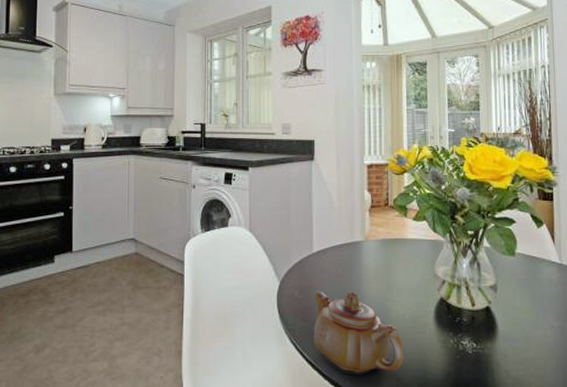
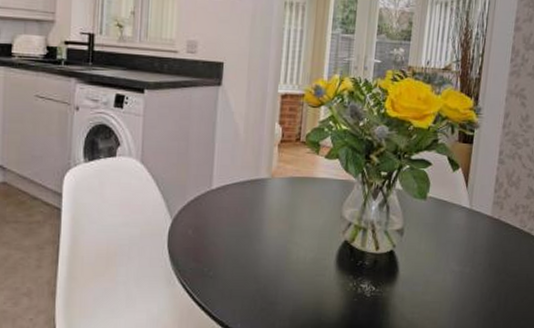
teapot: present [313,291,404,376] -> none [205,230,301,318]

